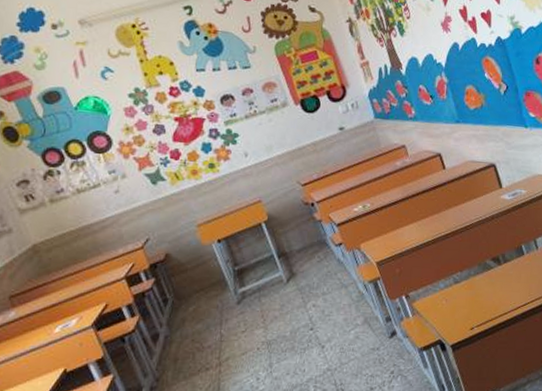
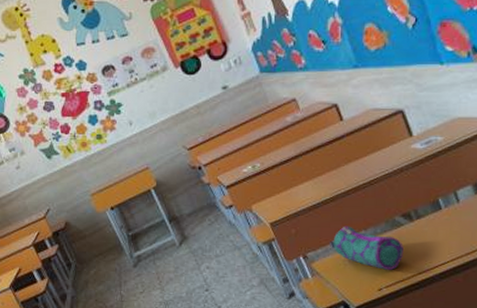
pencil case: none [430,267,493,310] -> present [330,226,403,270]

